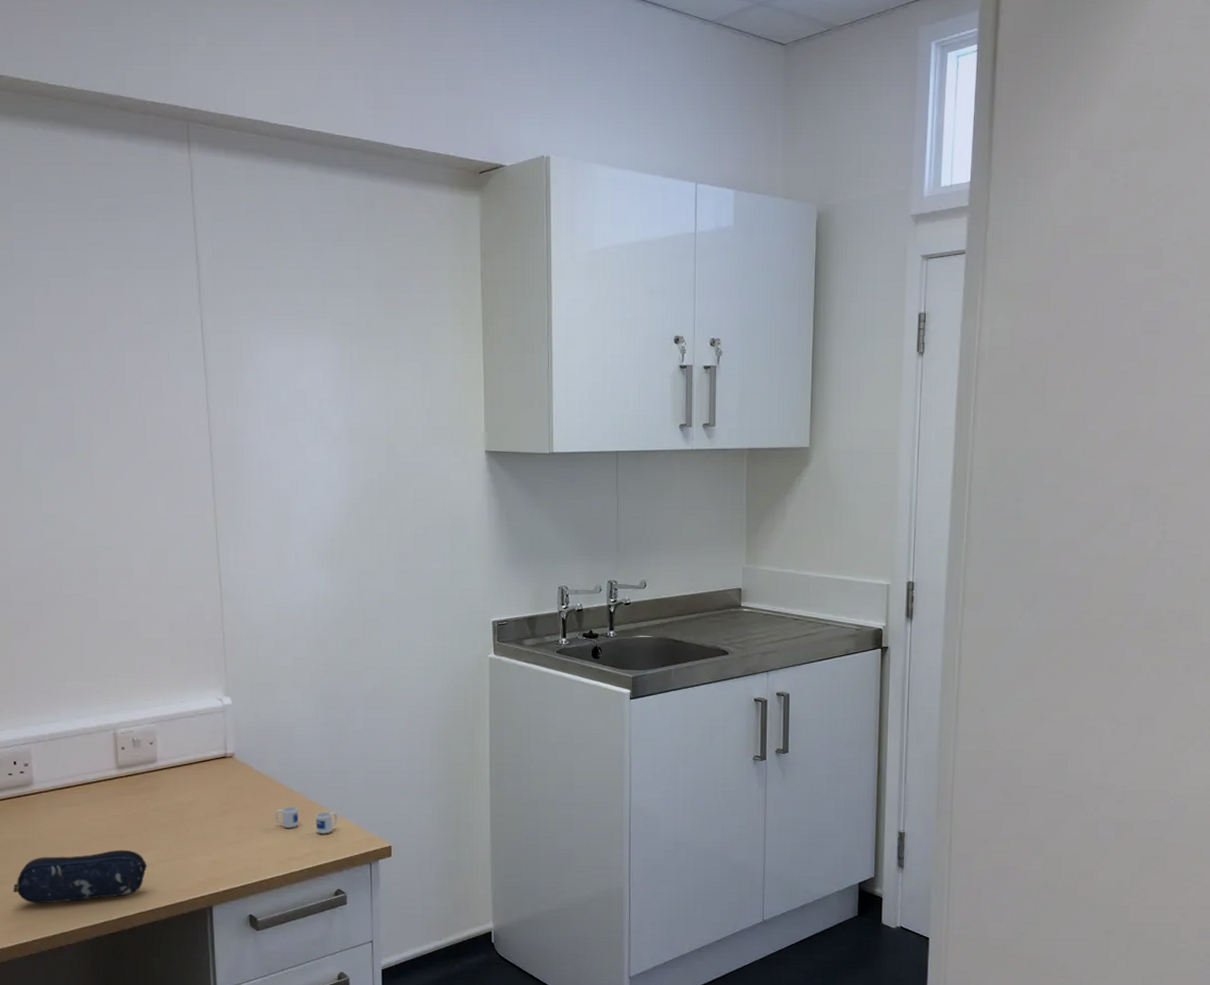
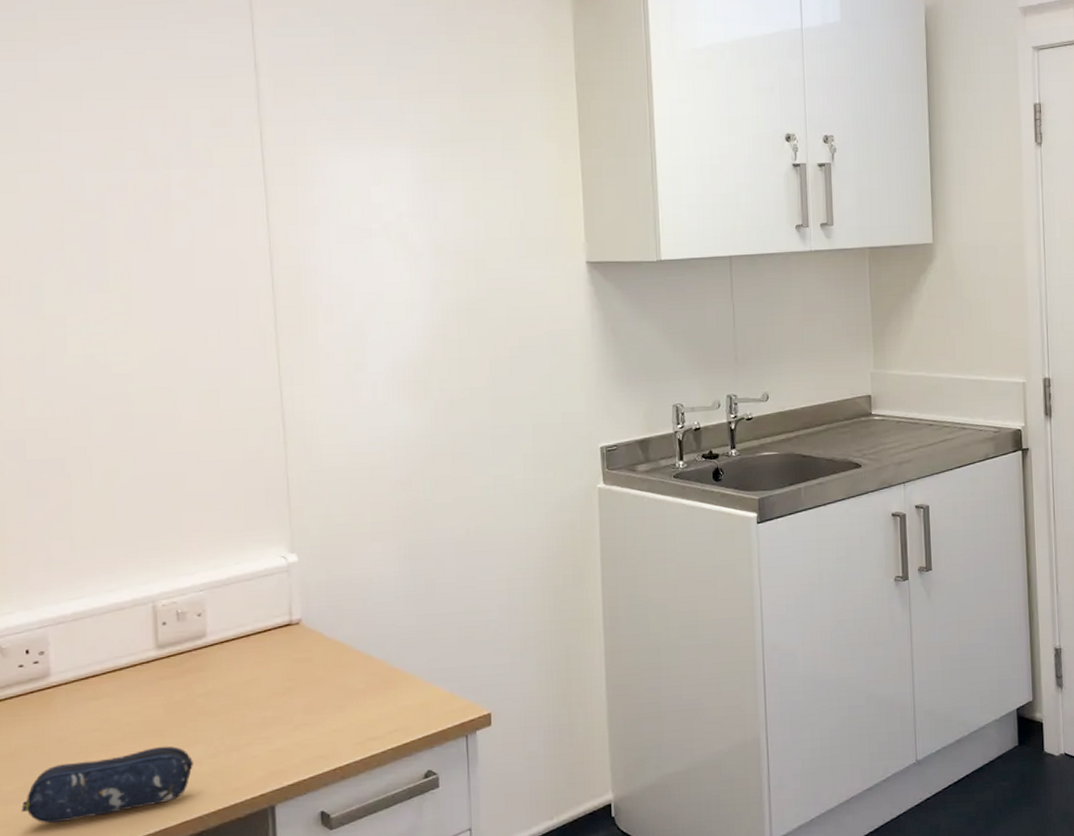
mug: present [274,807,337,834] -> none [350,676,426,706]

